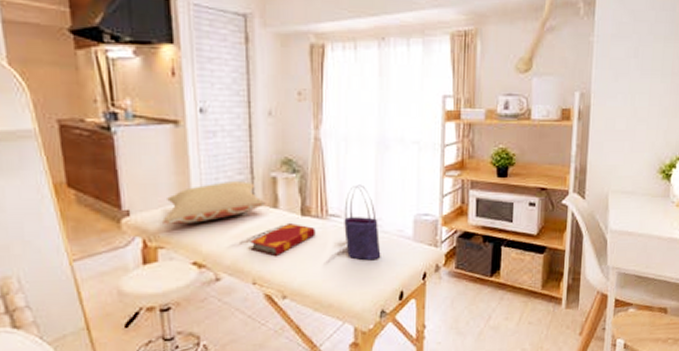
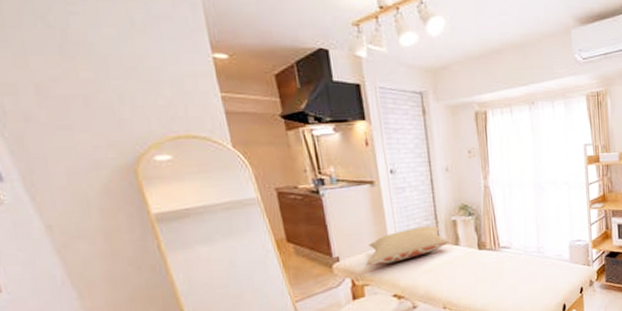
hardback book: present [250,223,315,256] -> none [439,256,491,284]
tote bag: present [344,184,381,261] -> none [512,220,545,282]

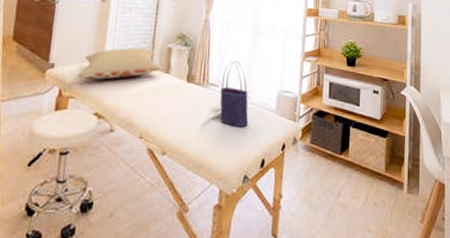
tote bag: none [512,220,545,282] -> present [220,60,249,128]

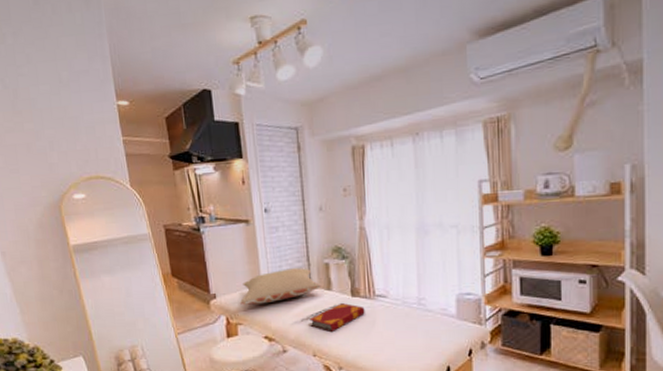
hardback book: none [142,88,197,115] -> present [309,303,365,332]
tote bag: present [220,60,249,128] -> none [389,267,426,337]

